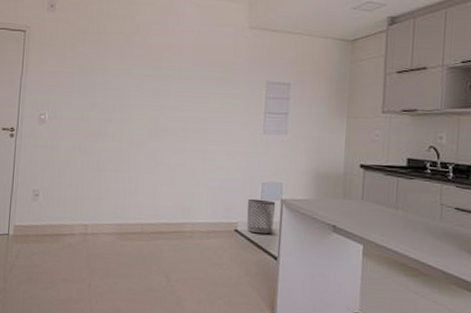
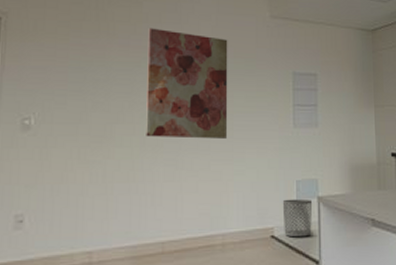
wall art: none [133,39,208,140] -> present [146,28,228,139]

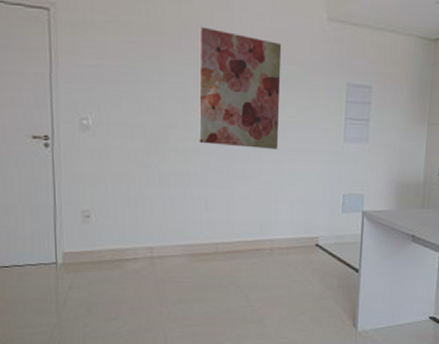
waste bin: present [282,198,313,238] -> none [328,211,357,248]

